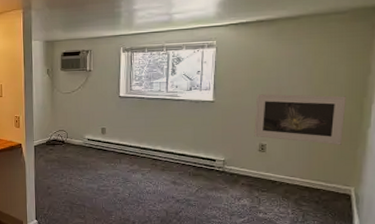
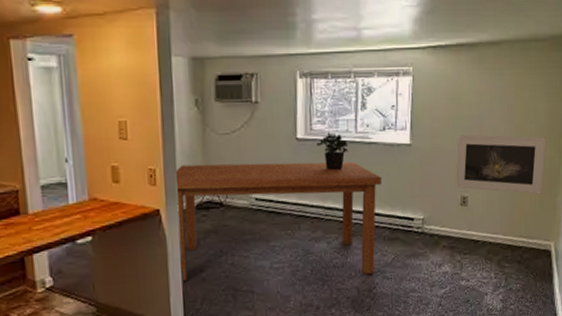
dining table: none [31,114,188,201] -> present [173,161,381,281]
potted plant: none [135,92,161,121] -> present [317,132,349,171]

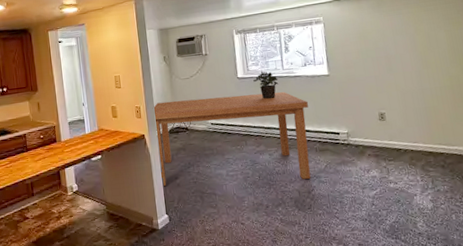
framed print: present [455,135,546,195] -> none [368,59,455,108]

